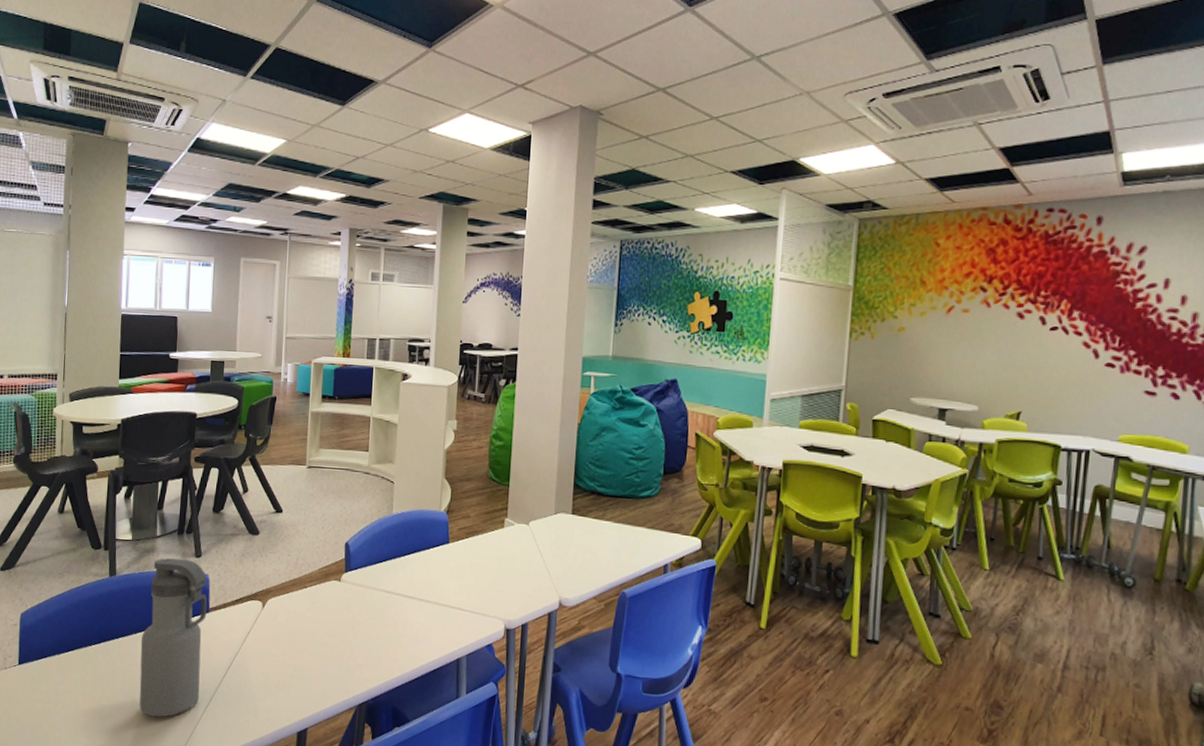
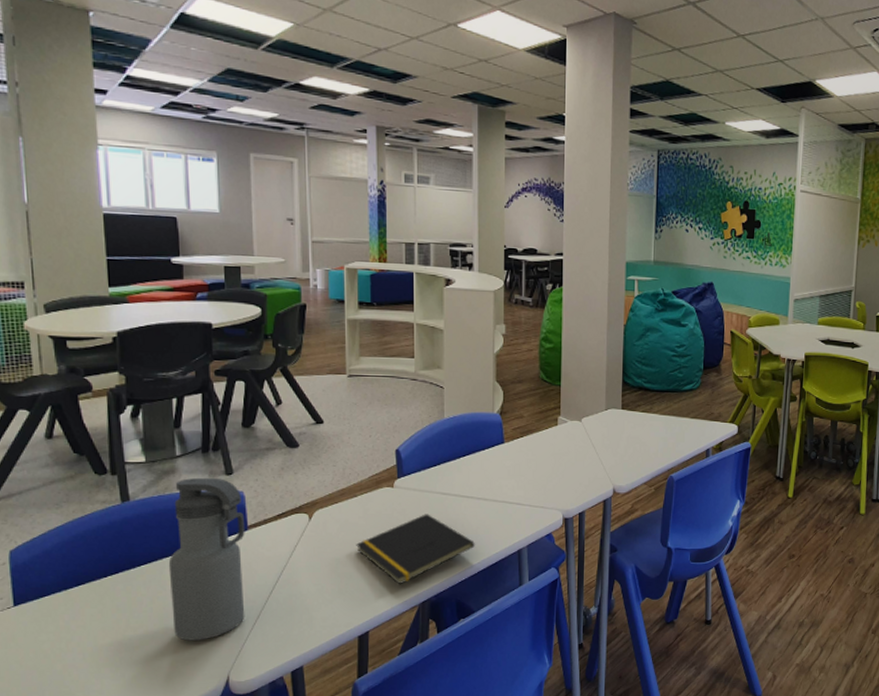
notepad: none [302,611,414,683] -> present [356,514,475,585]

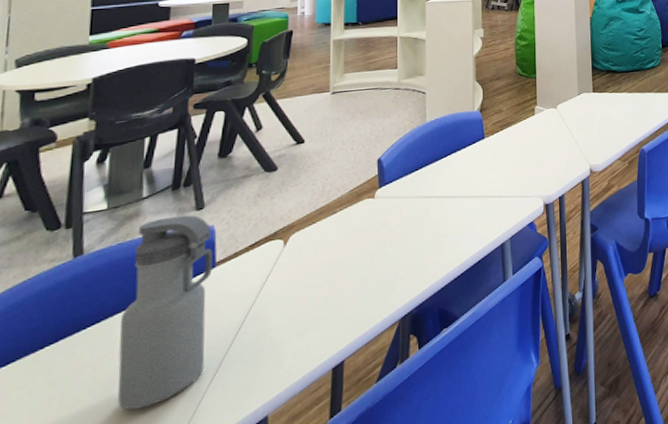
notepad: present [356,514,475,585] -> none [333,220,457,302]

